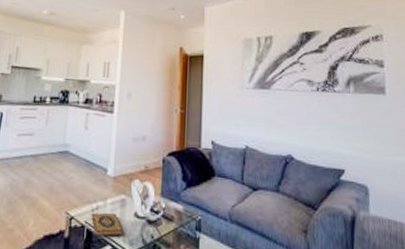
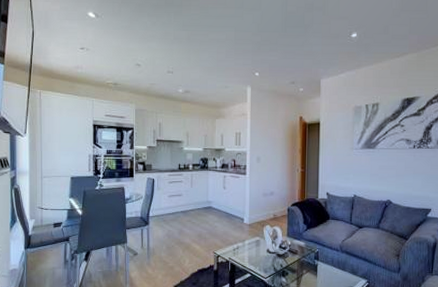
hardback book: present [91,212,123,237] -> none [234,250,259,268]

